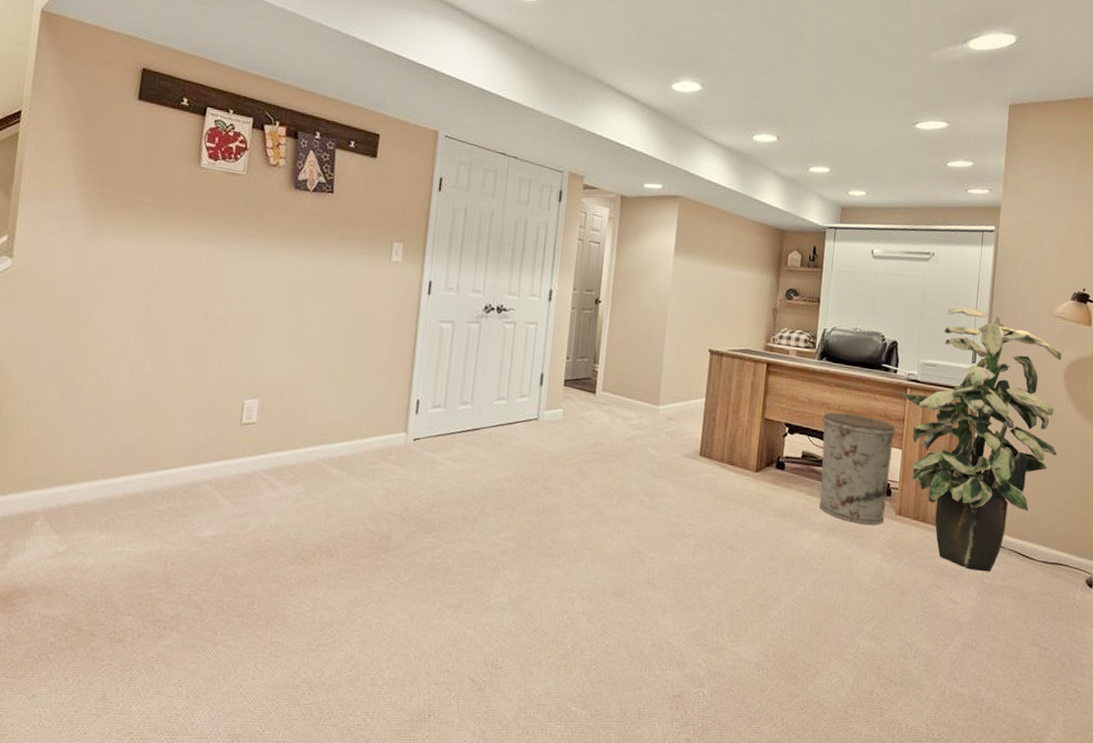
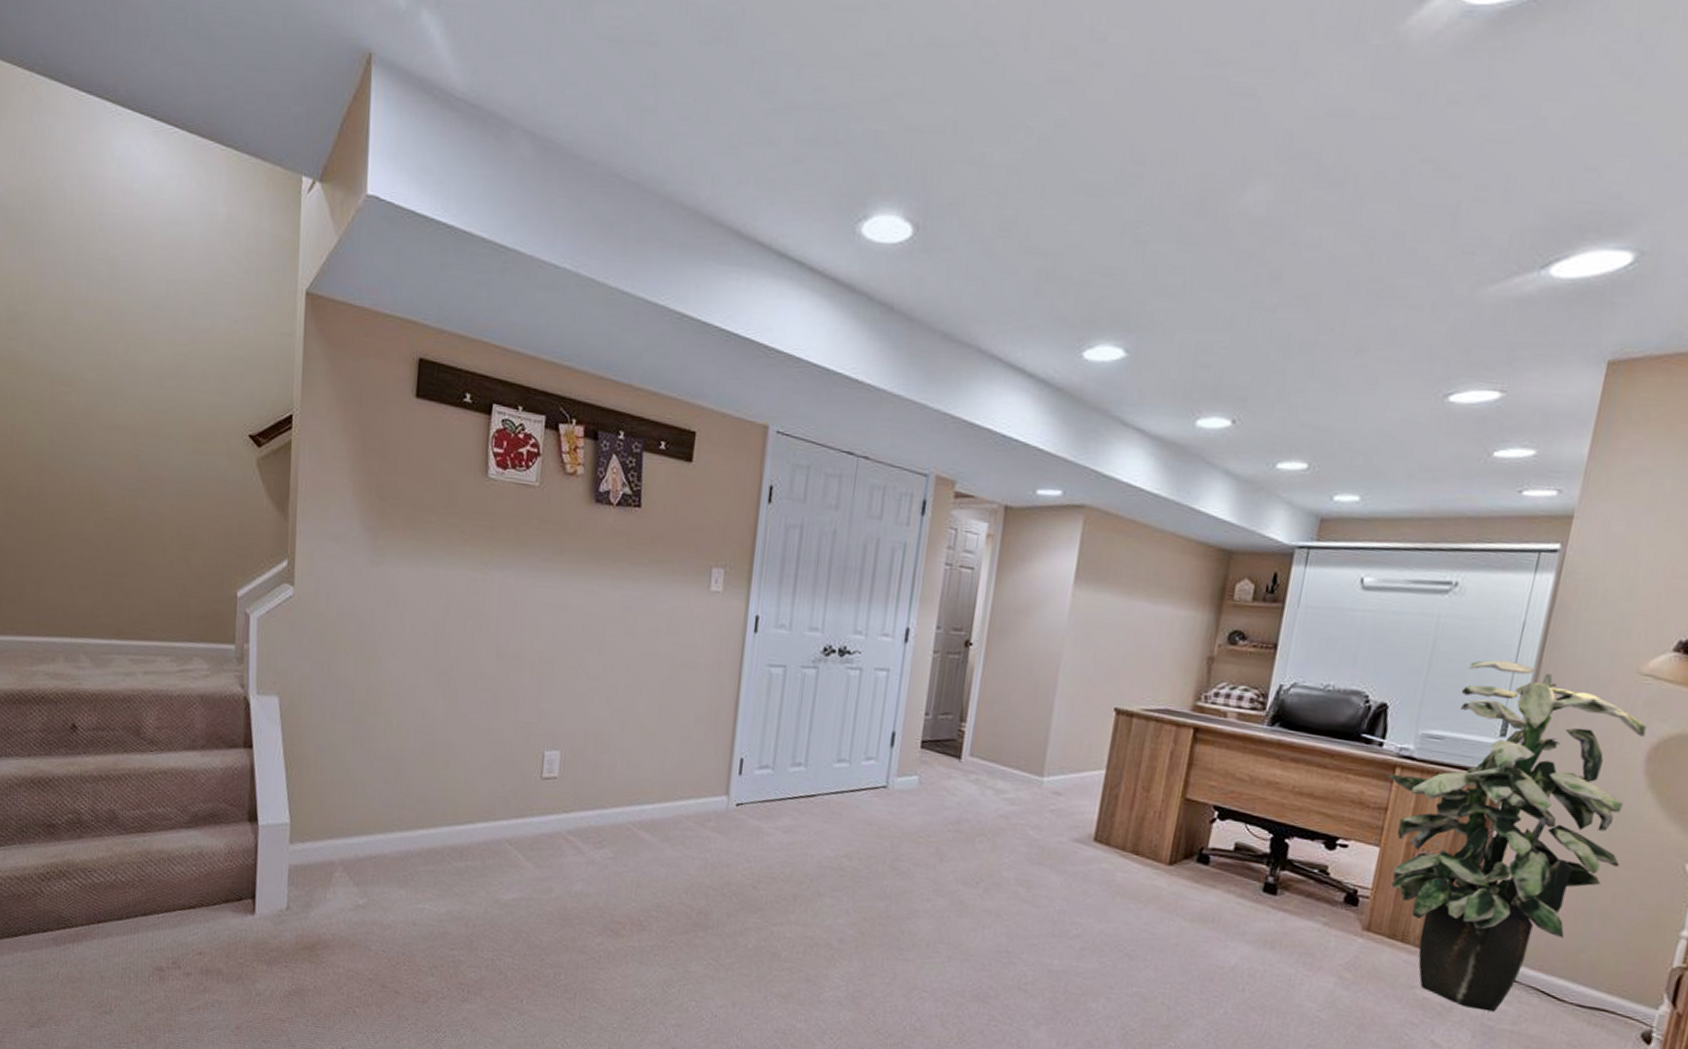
trash can: present [820,412,896,525] -> none [1254,794,1374,941]

